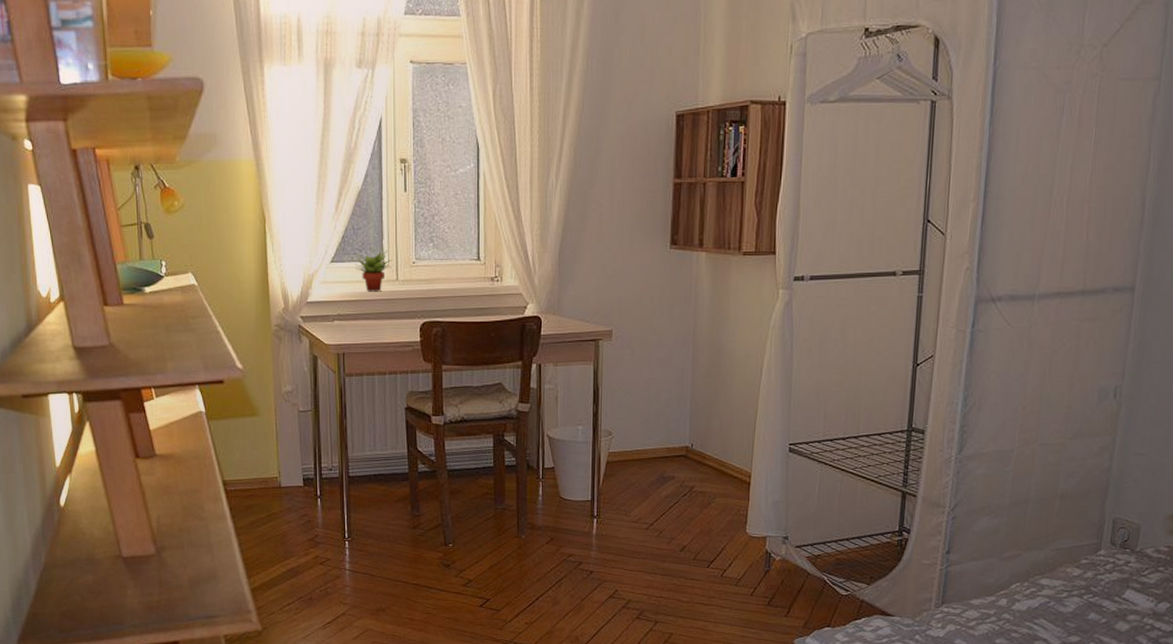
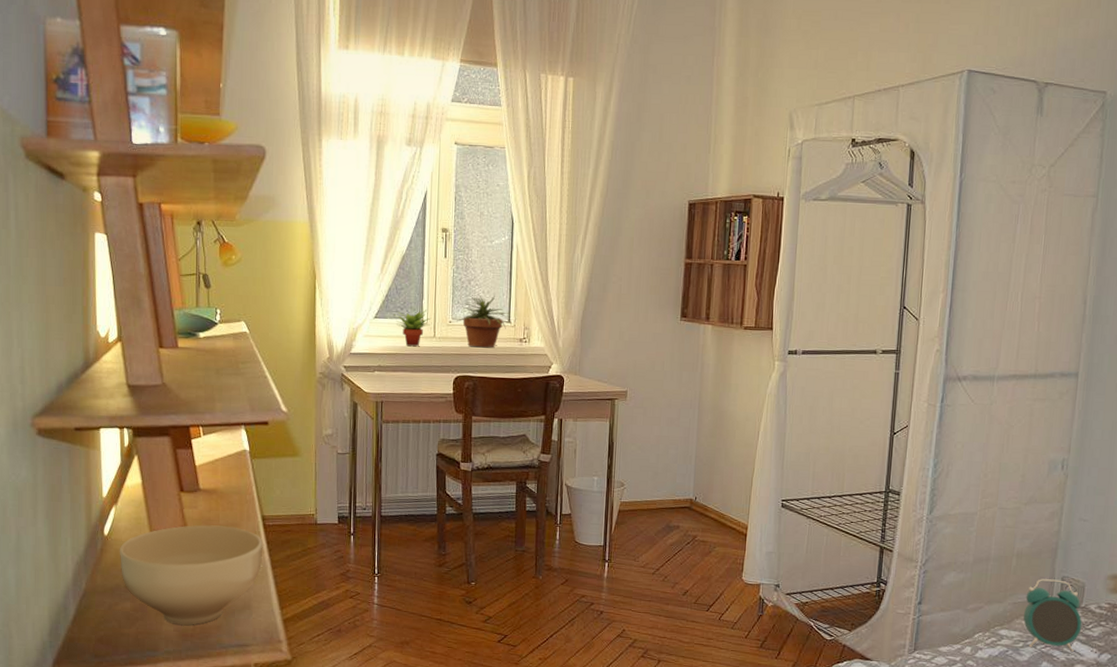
bowl: none [76,492,225,597] -> present [119,525,262,625]
potted plant: none [421,231,478,290] -> present [457,296,509,348]
alarm clock: none [1068,521,1137,602] -> present [1023,579,1082,653]

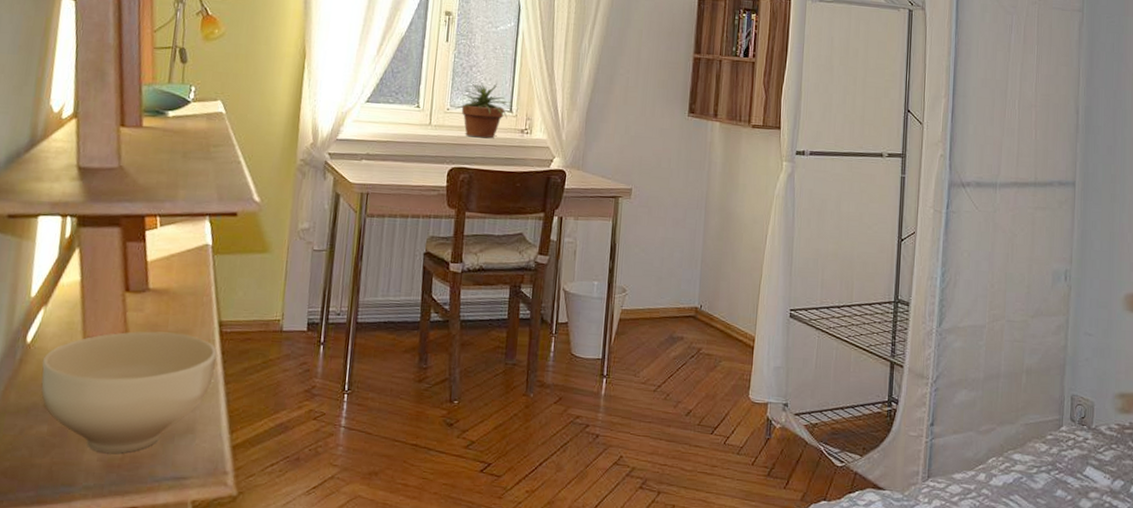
succulent plant: present [394,309,431,347] -> none [387,95,428,135]
alarm clock: present [1023,579,1082,653] -> none [1036,397,1094,479]

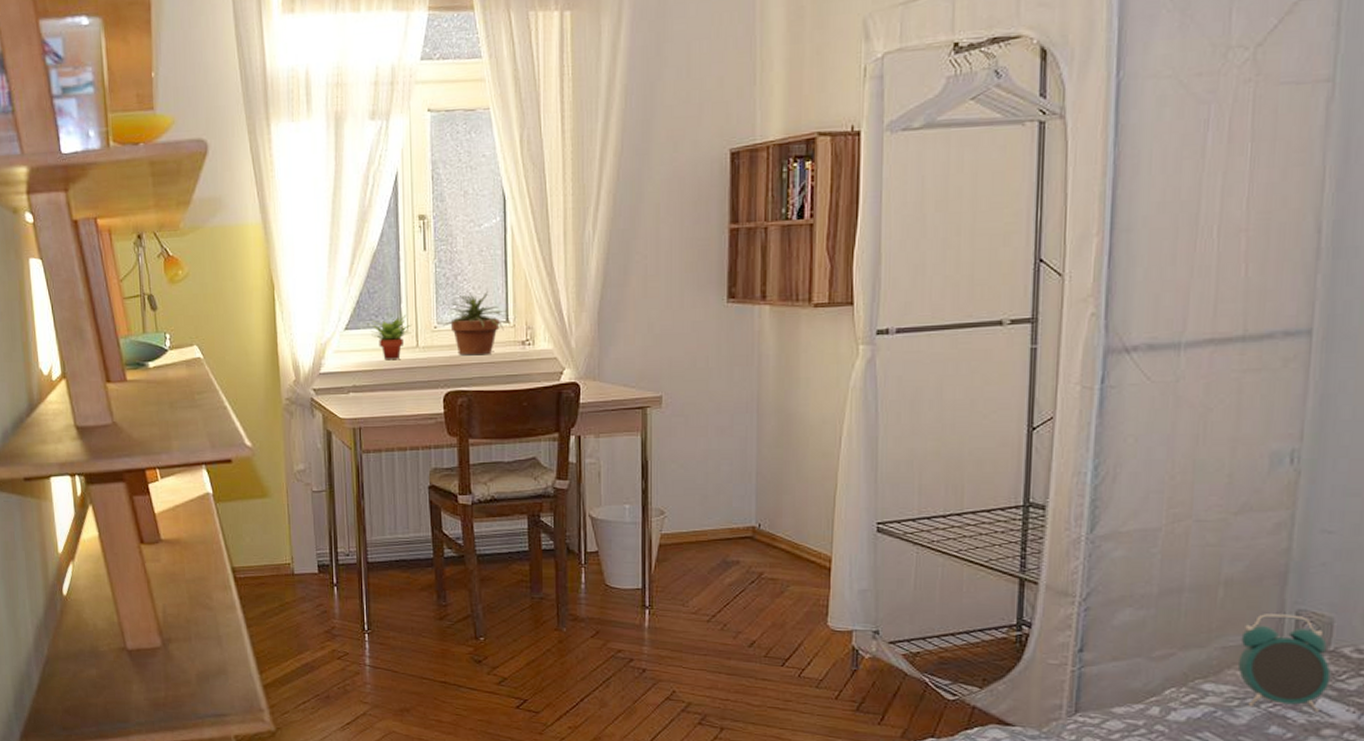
bowl: present [41,331,217,453] -> none [79,580,235,693]
succulent plant: none [387,95,428,135] -> present [367,314,413,361]
alarm clock: none [1036,397,1094,479] -> present [1239,614,1331,713]

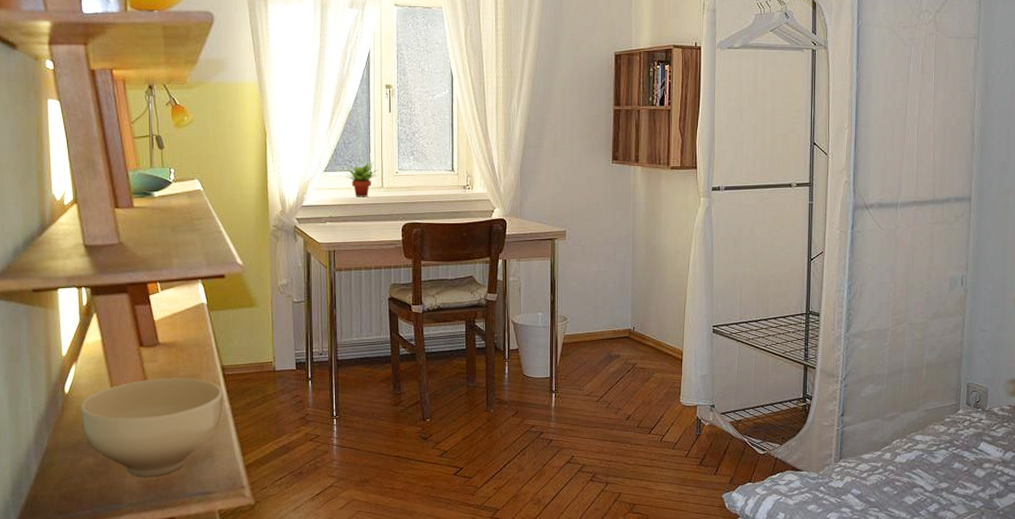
bowl: none [79,580,235,693] -> present [80,378,223,476]
potted plant: present [443,291,507,356] -> none [403,147,452,196]
alarm clock: present [1239,614,1331,713] -> none [936,386,988,453]

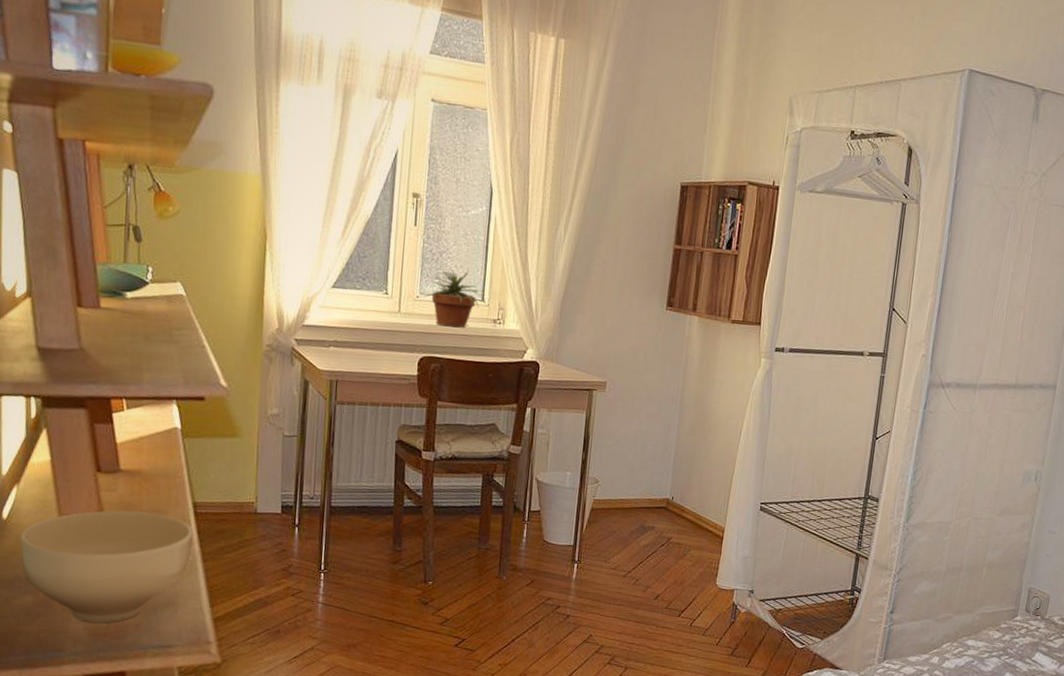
succulent plant: present [343,161,379,197] -> none [354,281,397,322]
potted plant: none [403,147,452,196] -> present [425,271,483,328]

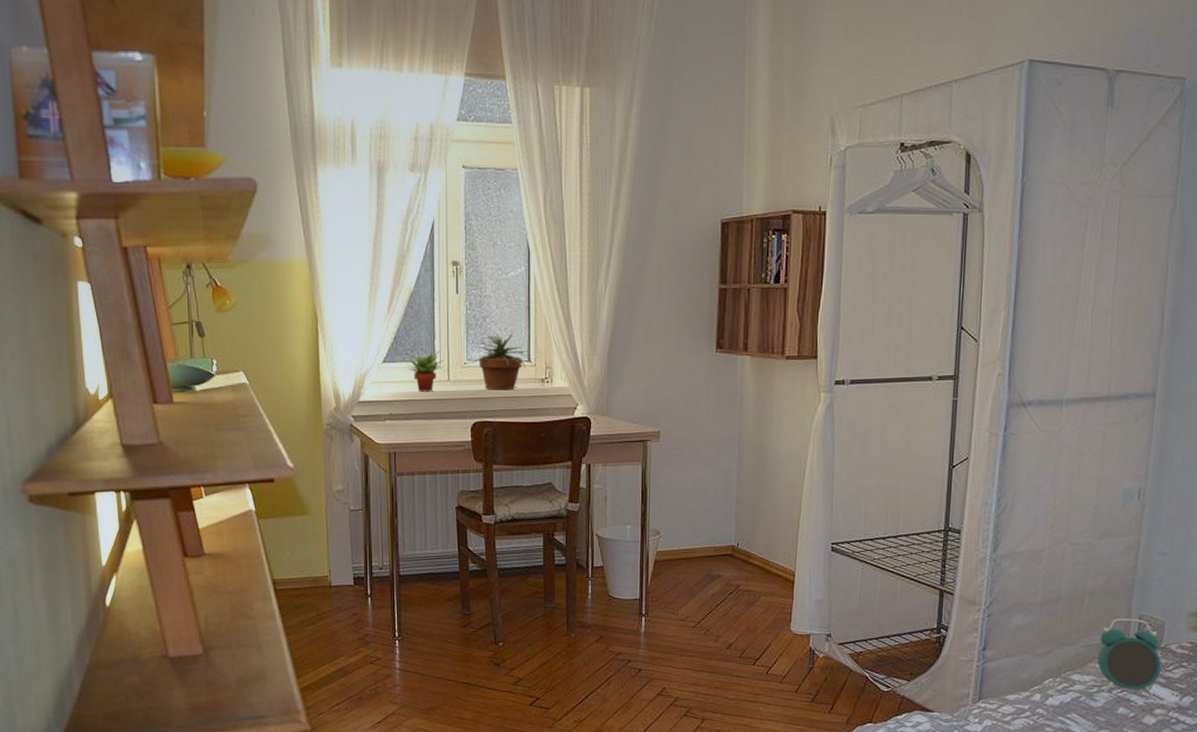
bowl: present [20,510,193,623] -> none [122,591,274,698]
succulent plant: none [354,281,397,322] -> present [404,351,445,392]
alarm clock: none [990,590,1045,664] -> present [1098,618,1162,697]

